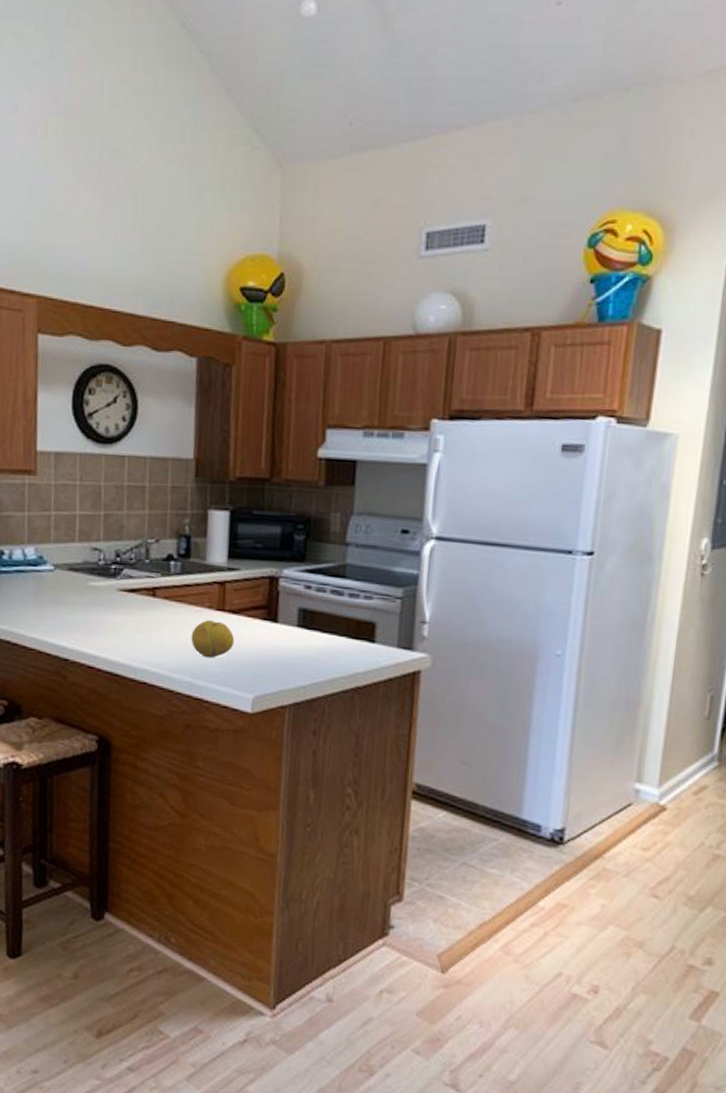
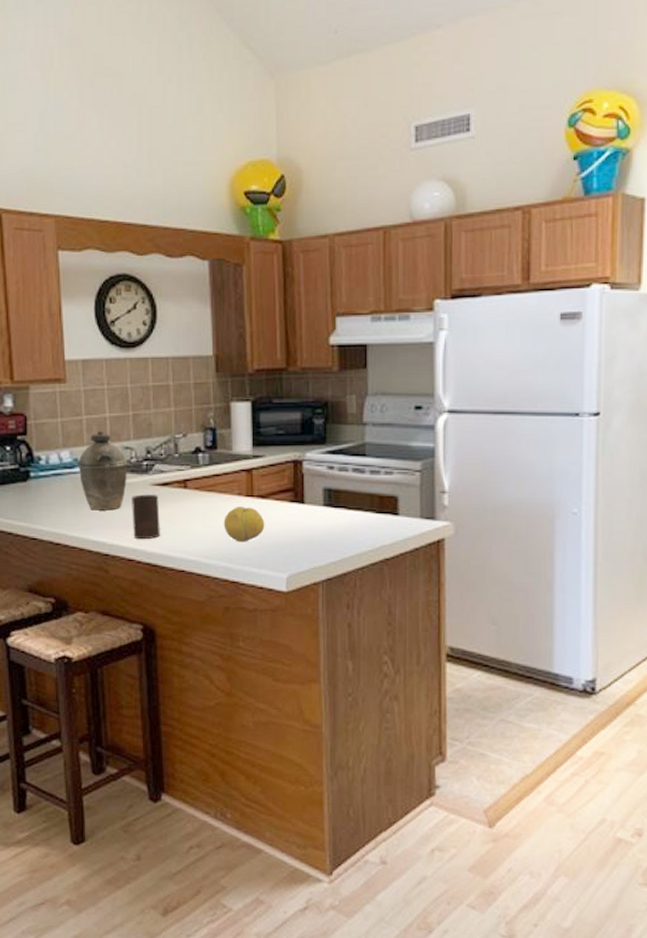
kettle: none [41,528,96,614] -> present [77,430,128,511]
cup: none [95,599,125,647] -> present [132,494,160,540]

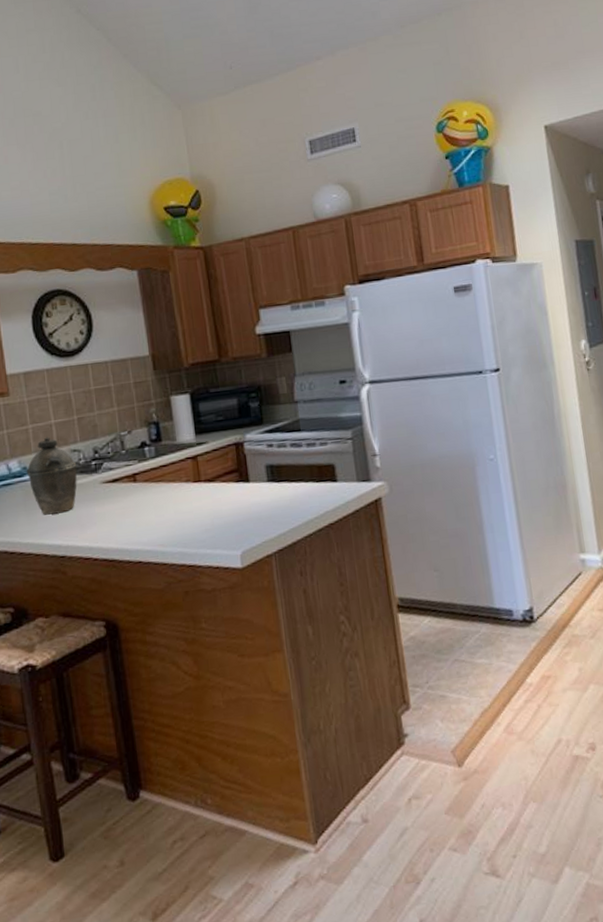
cup: present [132,494,160,540] -> none [83,491,114,538]
fruit: present [223,507,265,542] -> none [175,492,215,527]

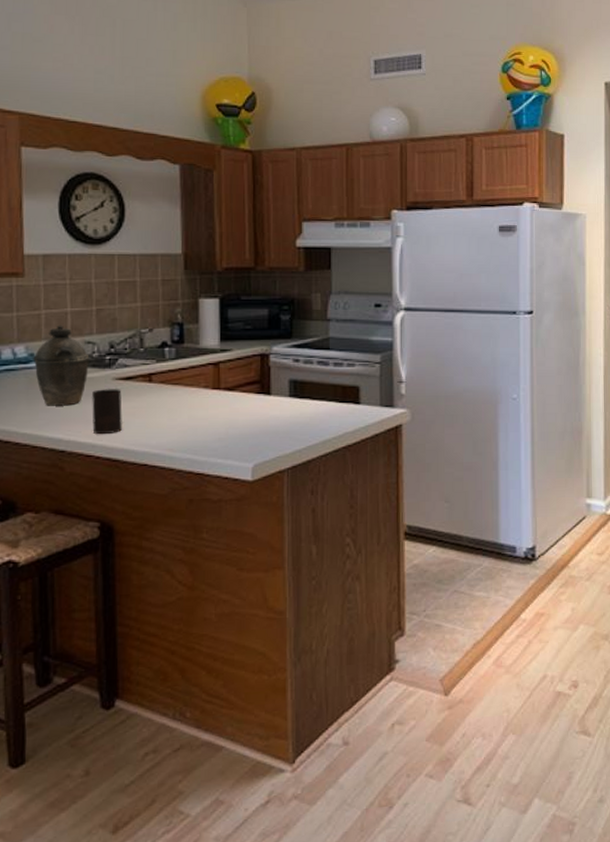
cup: none [83,491,114,538] -> present [92,389,122,435]

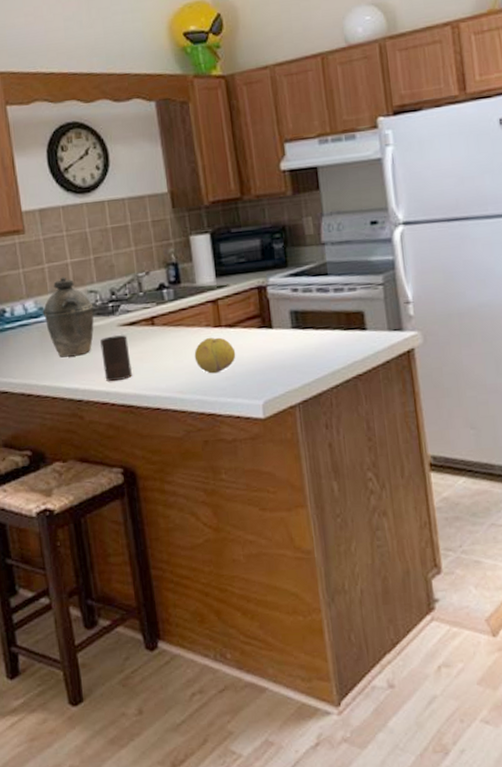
fruit: none [189,399,231,434] -> present [194,337,236,374]

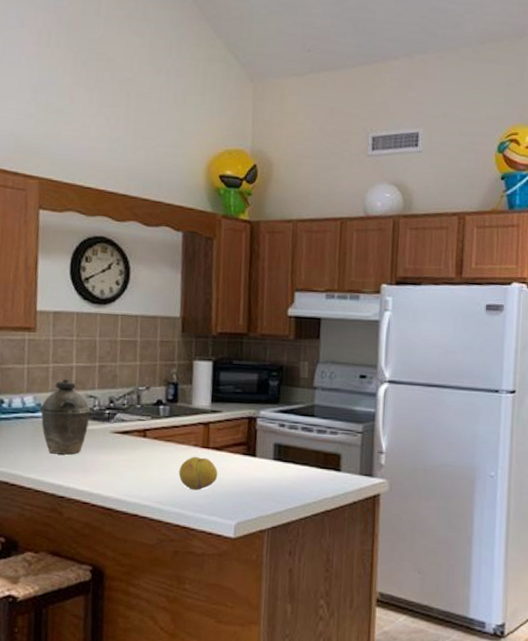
cup: present [100,335,132,382] -> none [90,441,118,484]

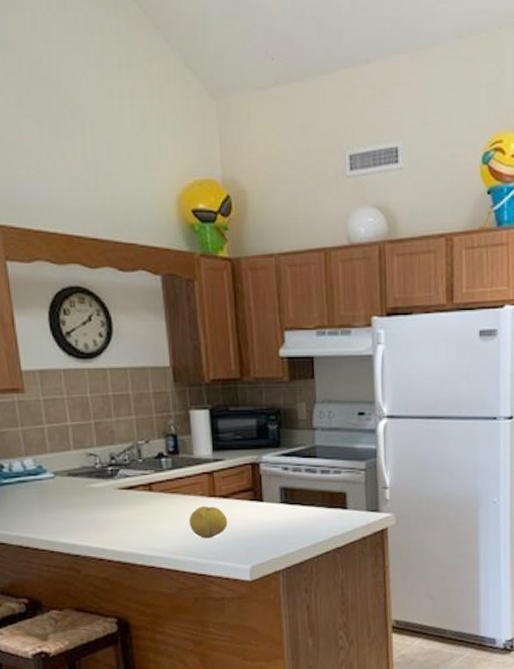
kettle: present [40,378,91,455] -> none [41,438,93,515]

